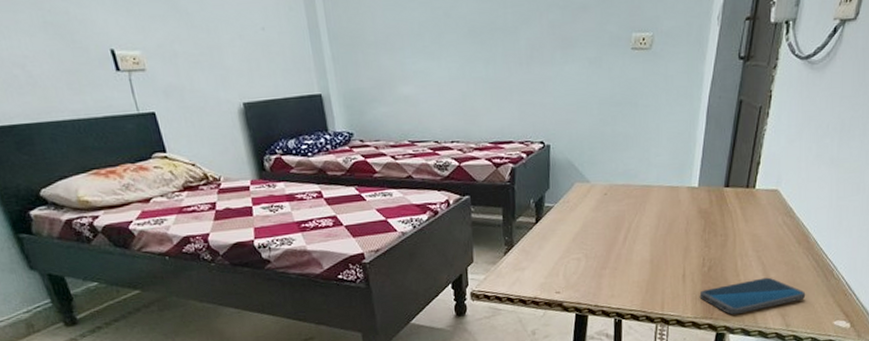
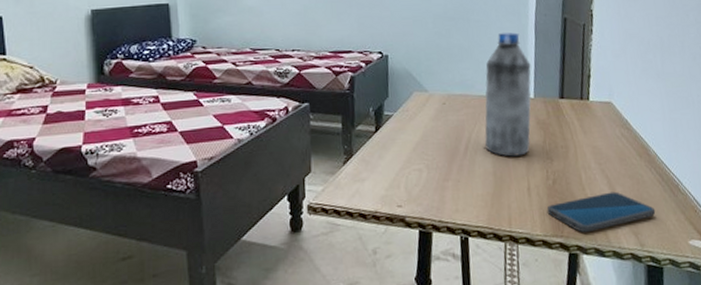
water bottle: none [645,117,698,246] -> present [484,32,531,157]

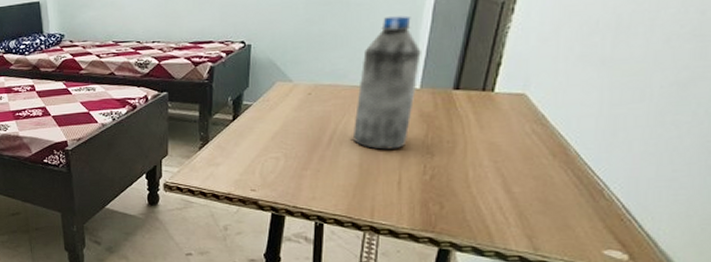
smartphone: present [547,191,656,233] -> none [418,192,563,231]

